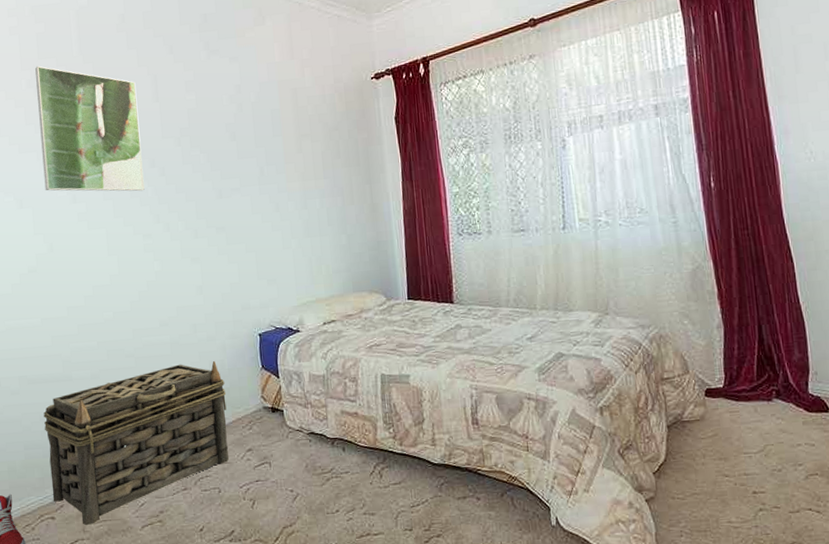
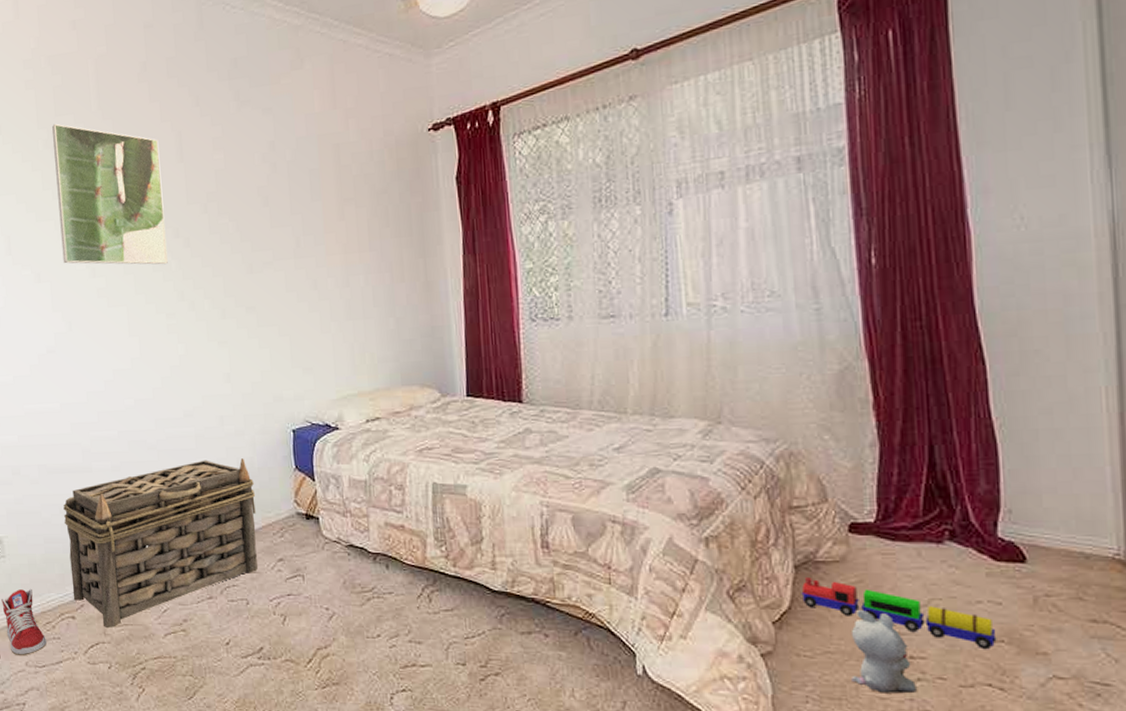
toy train: none [673,434,813,482] -> present [801,578,997,650]
plush toy: none [710,458,760,523] -> present [850,610,917,694]

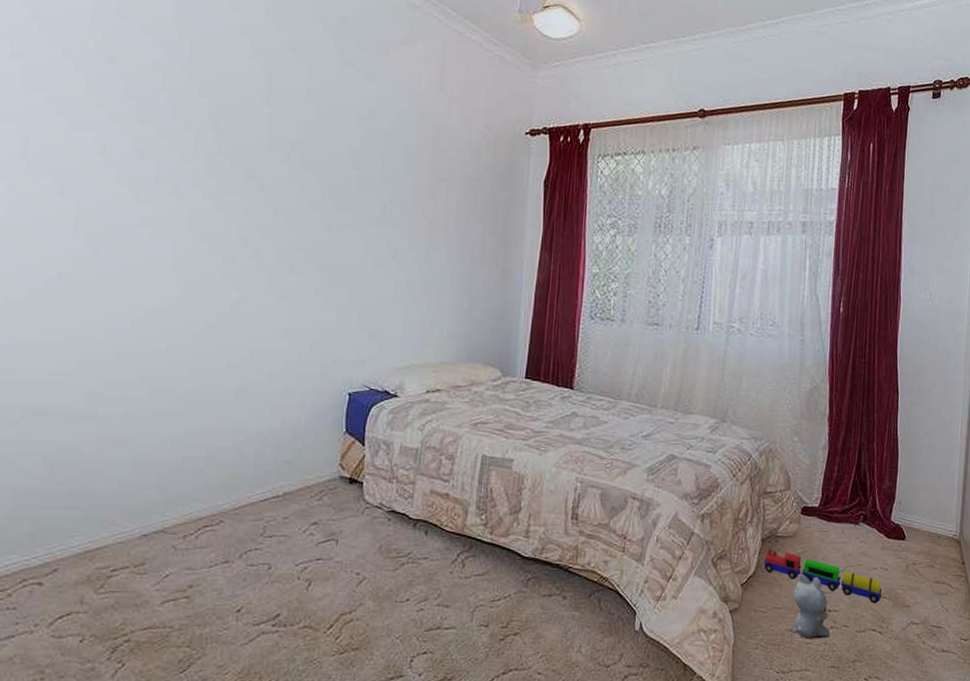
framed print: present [52,123,168,265] -> none [99,26,244,206]
basket: present [63,458,258,629] -> none [44,415,297,596]

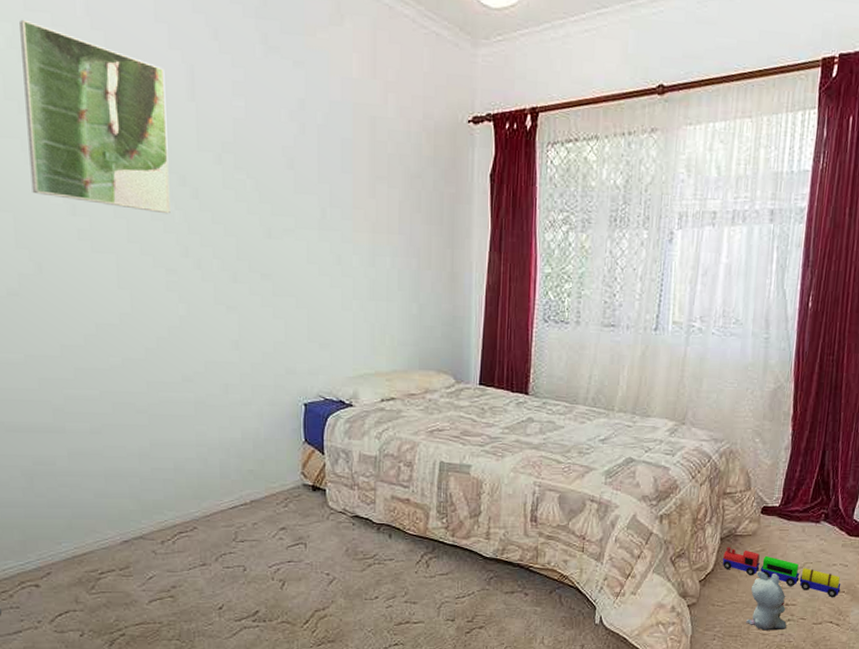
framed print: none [99,26,244,206] -> present [20,19,170,214]

